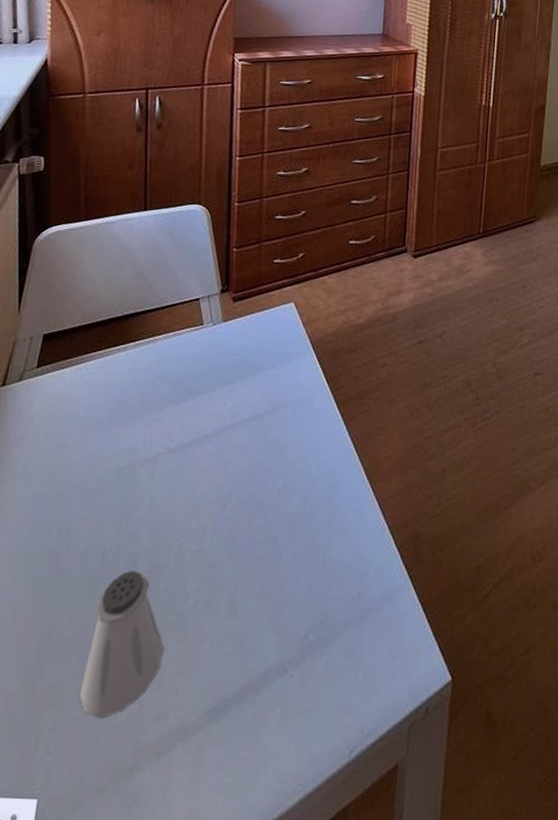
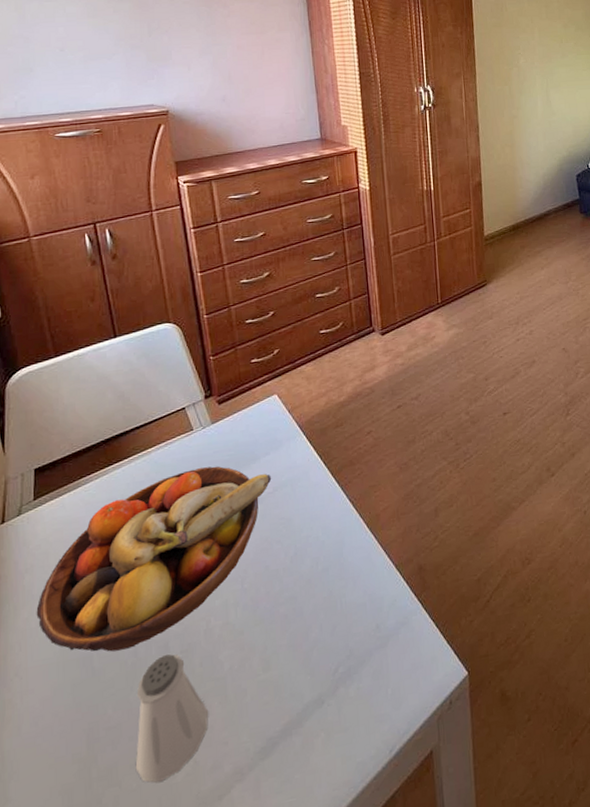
fruit bowl: none [15,367,274,554] -> present [36,466,272,652]

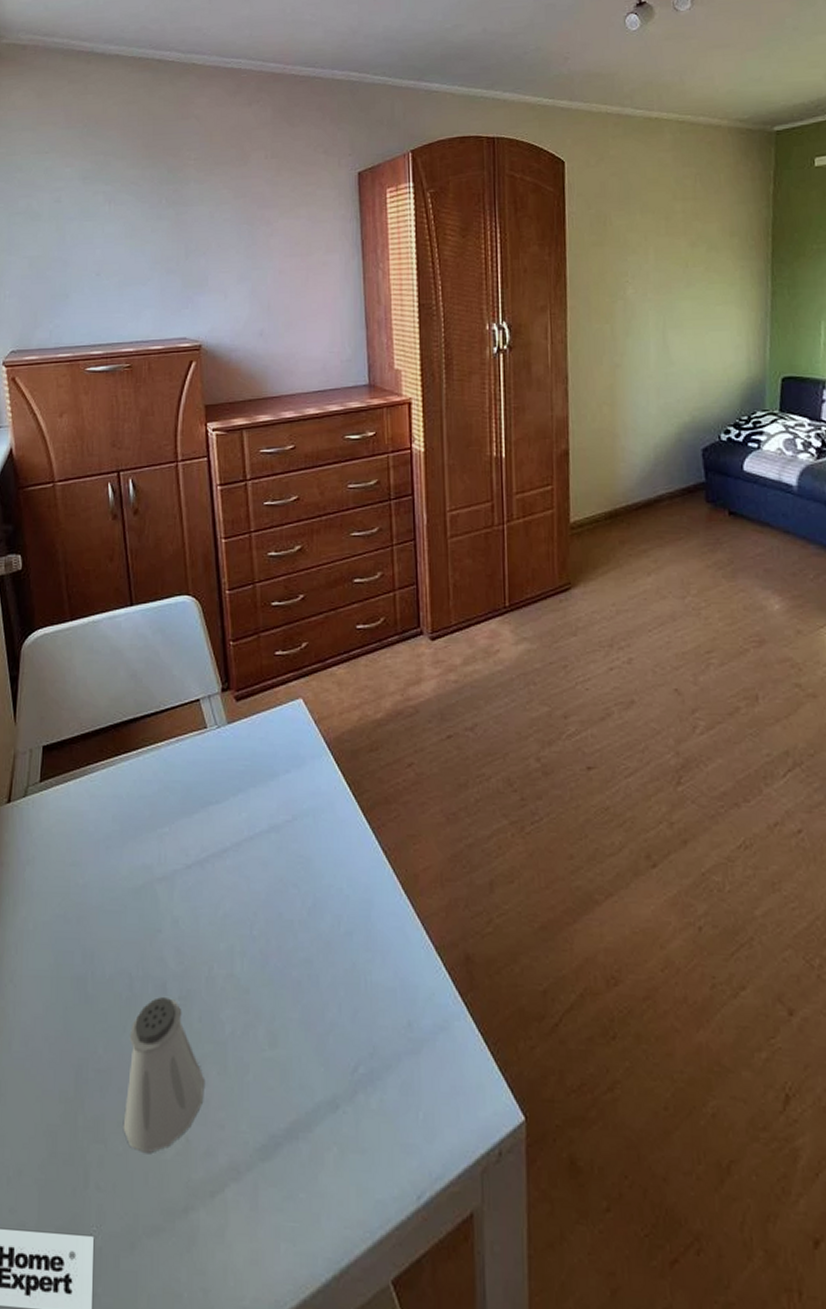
fruit bowl: present [36,466,272,652] -> none [34,774,292,979]

